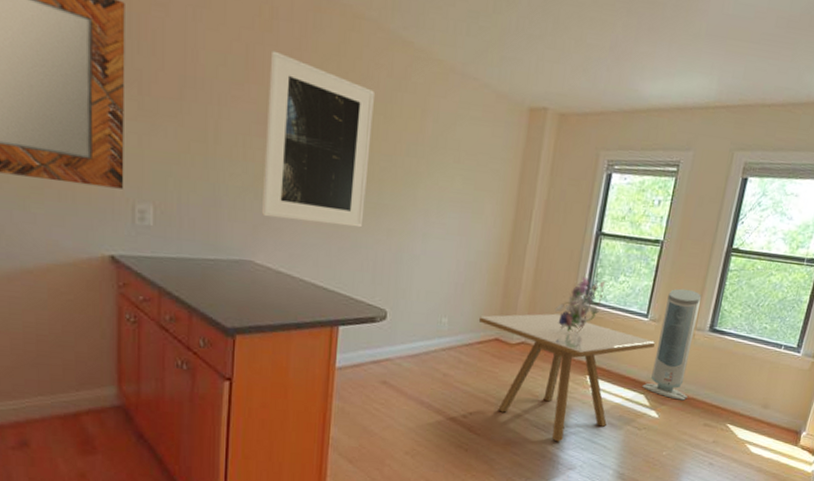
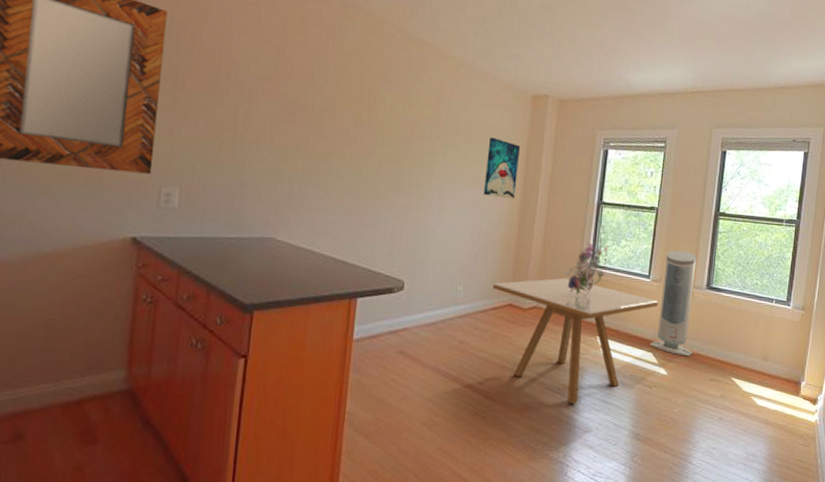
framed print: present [262,50,374,228] -> none [286,50,394,204]
wall art: none [472,156,513,227] -> present [484,137,520,199]

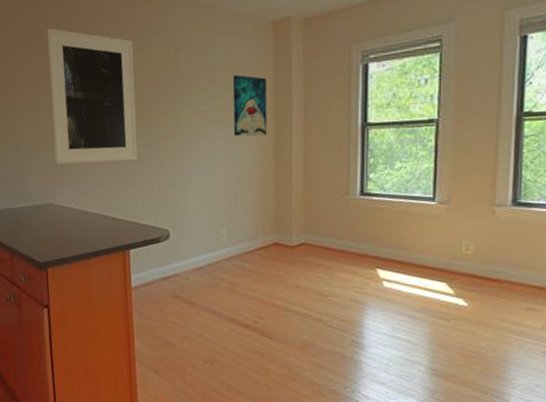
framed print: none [286,50,394,204] -> present [46,28,138,165]
dining table: present [492,278,659,405] -> none [255,210,450,340]
bouquet: present [563,235,620,297] -> none [330,160,398,229]
air purifier: present [649,250,697,357] -> none [442,164,501,285]

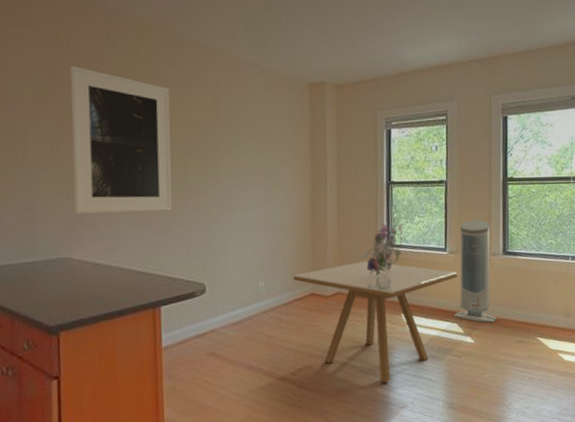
wall art: present [232,75,268,137] -> none [271,131,305,190]
dining table: none [255,210,450,340] -> present [293,261,458,383]
bouquet: none [330,160,398,229] -> present [361,215,418,277]
air purifier: none [442,164,501,285] -> present [454,220,498,323]

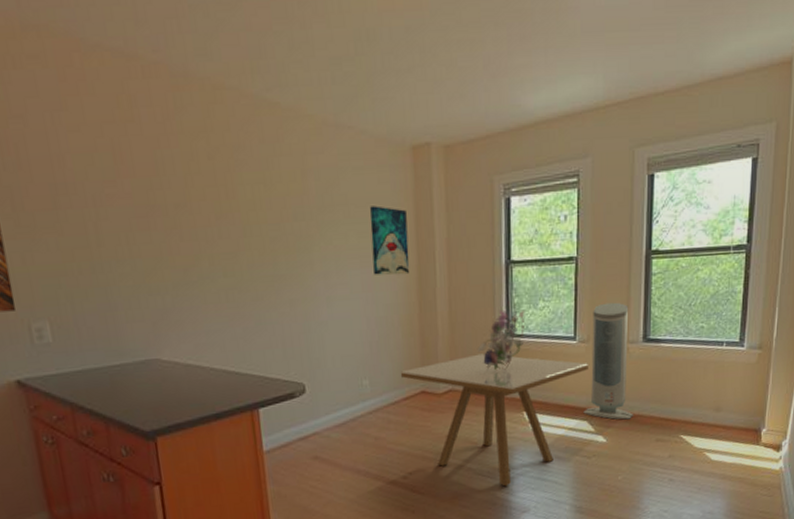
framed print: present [69,66,173,214] -> none [137,140,264,312]
wall art: none [271,131,305,190] -> present [370,205,410,275]

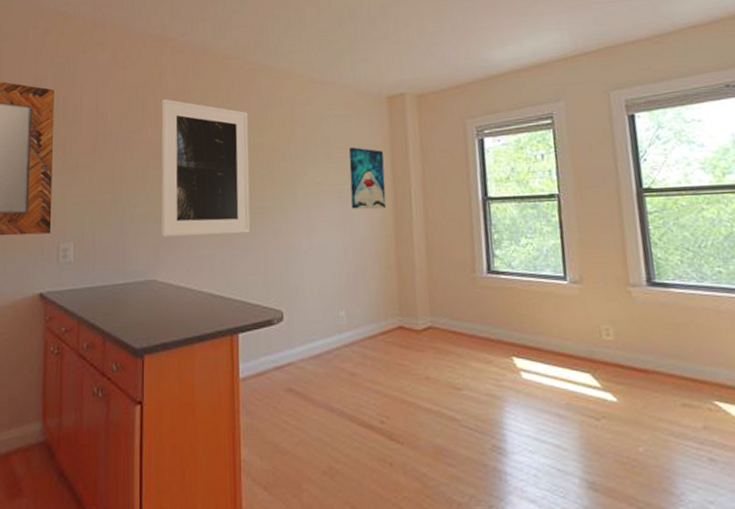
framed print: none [137,140,264,312] -> present [161,99,251,237]
dining table: present [400,353,590,487] -> none [377,290,586,445]
bouquet: present [477,300,542,372] -> none [456,236,529,311]
air purifier: present [583,302,634,420] -> none [583,241,649,376]

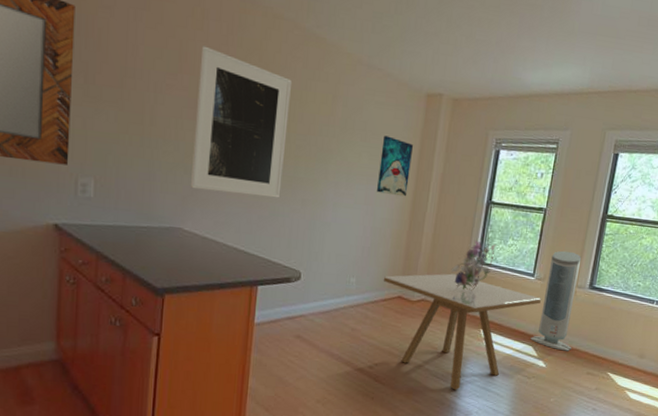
dining table: none [377,290,586,445] -> present [383,273,542,390]
bouquet: none [456,236,529,311] -> present [451,234,505,292]
air purifier: none [583,241,649,376] -> present [530,250,582,352]

